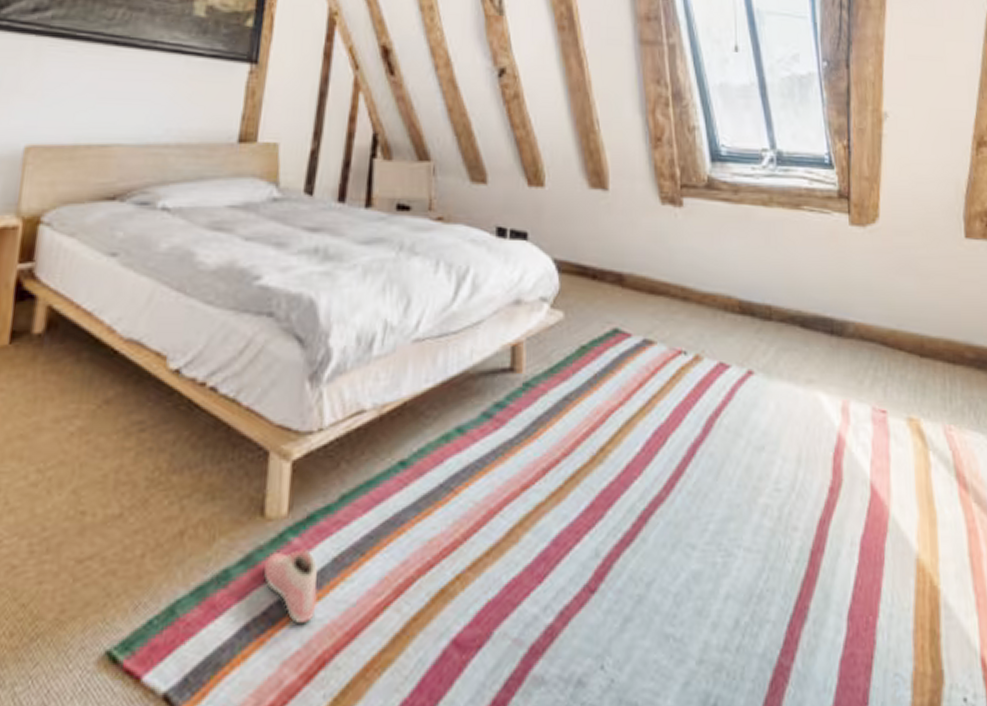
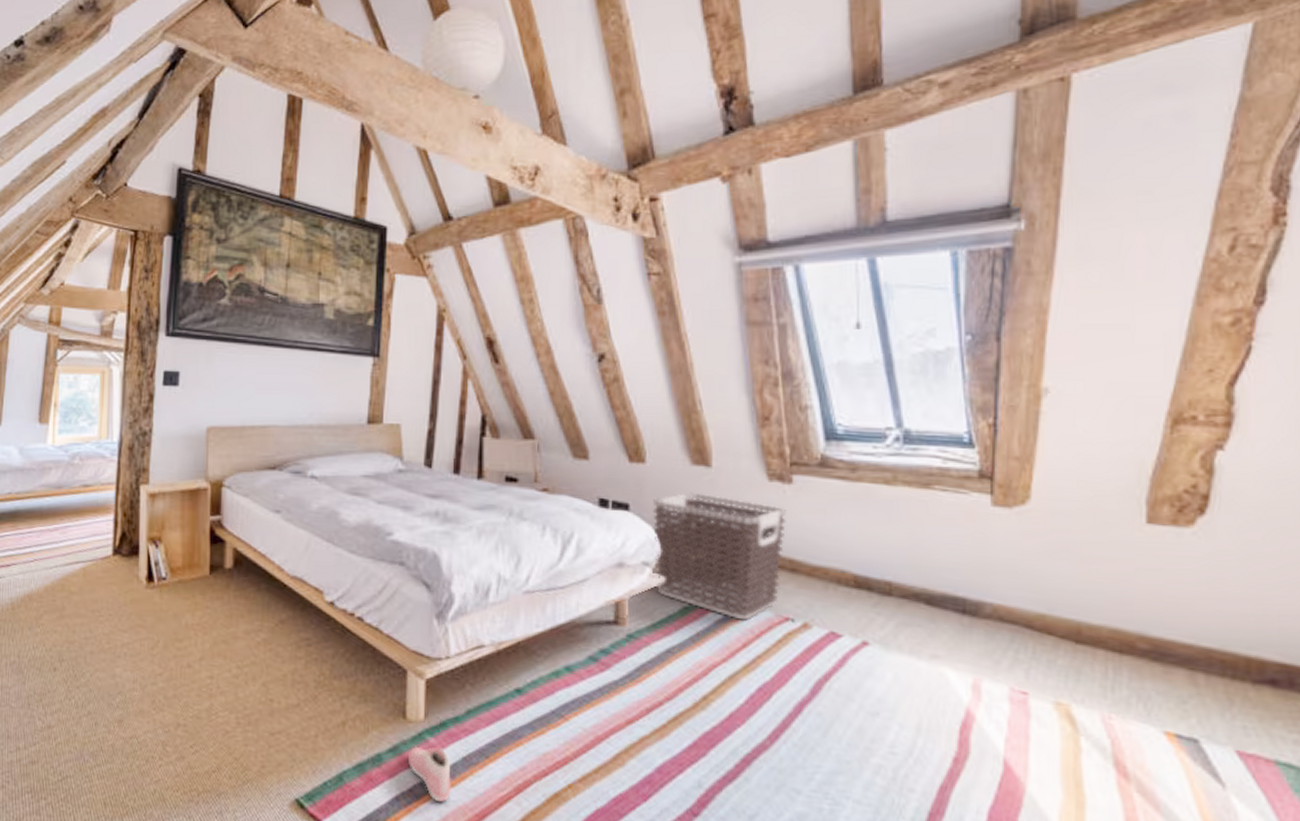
clothes hamper: none [552,218,678,357] -> present [653,492,786,620]

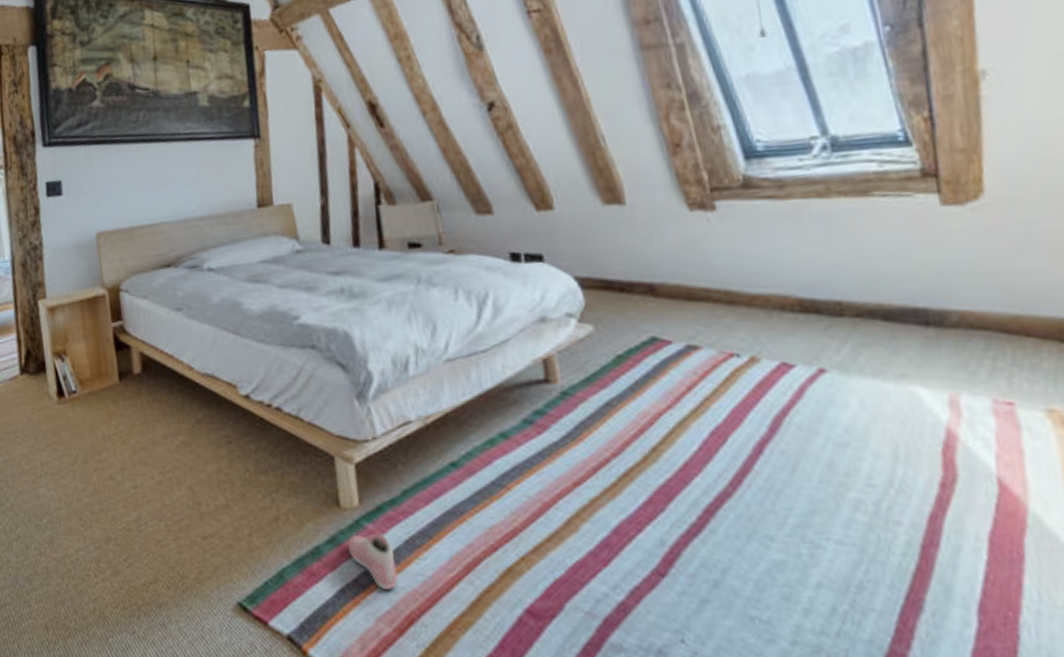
clothes hamper: present [653,492,786,620] -> none [568,233,719,362]

